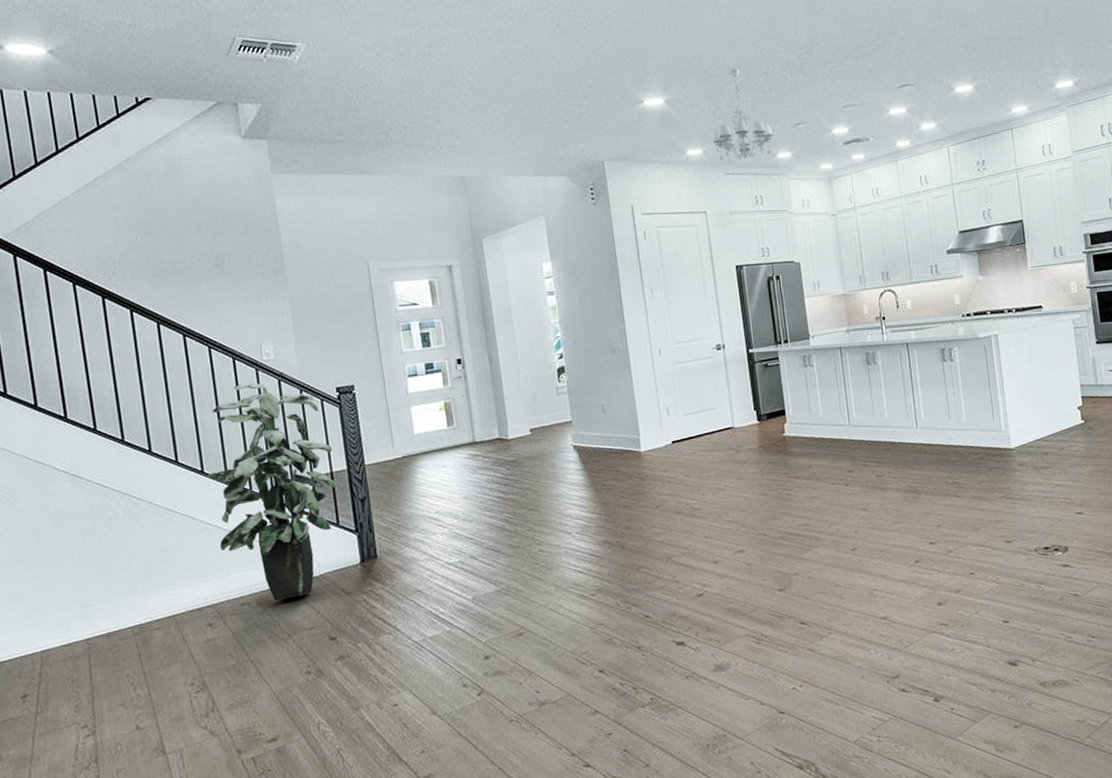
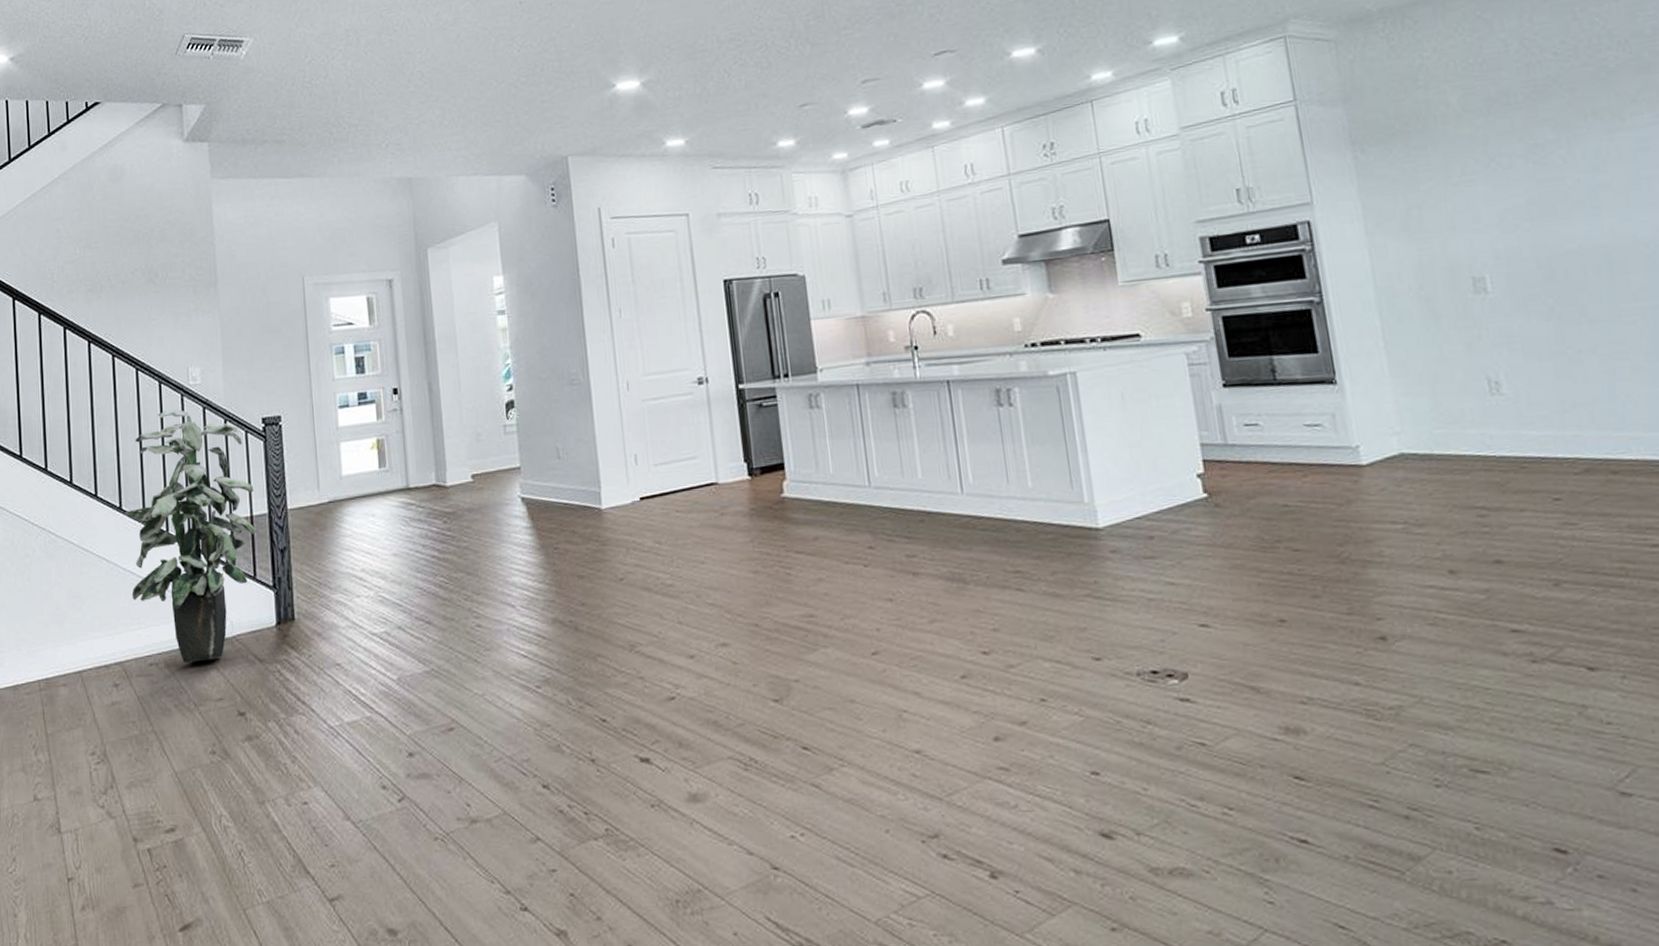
chandelier: present [713,67,773,163] -> none [698,40,772,155]

